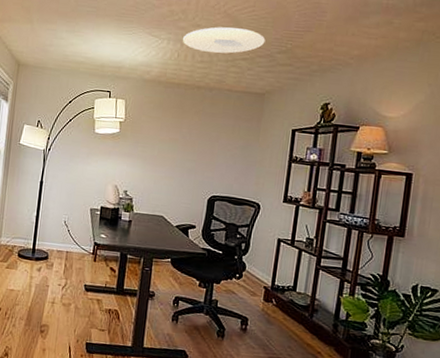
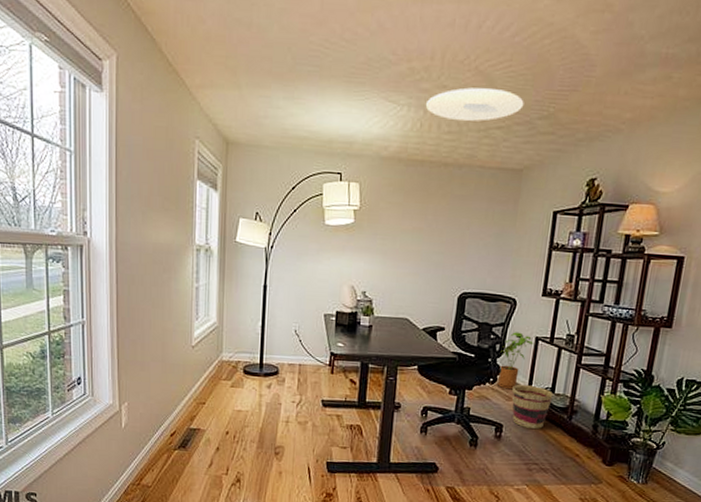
house plant: none [243,233,276,286] -> present [498,332,534,390]
basket: none [256,281,295,325] -> present [512,384,553,430]

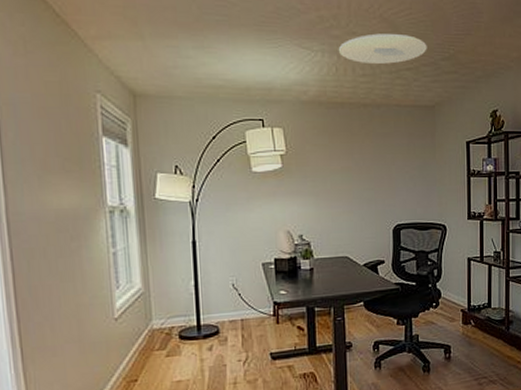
house plant: present [498,332,534,390] -> none [439,255,467,311]
basket: present [512,384,553,430] -> none [454,303,490,346]

